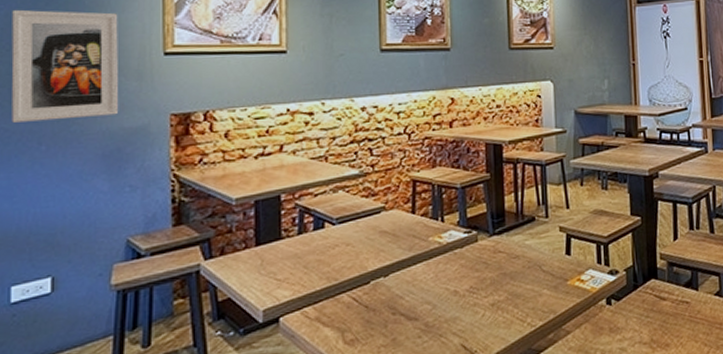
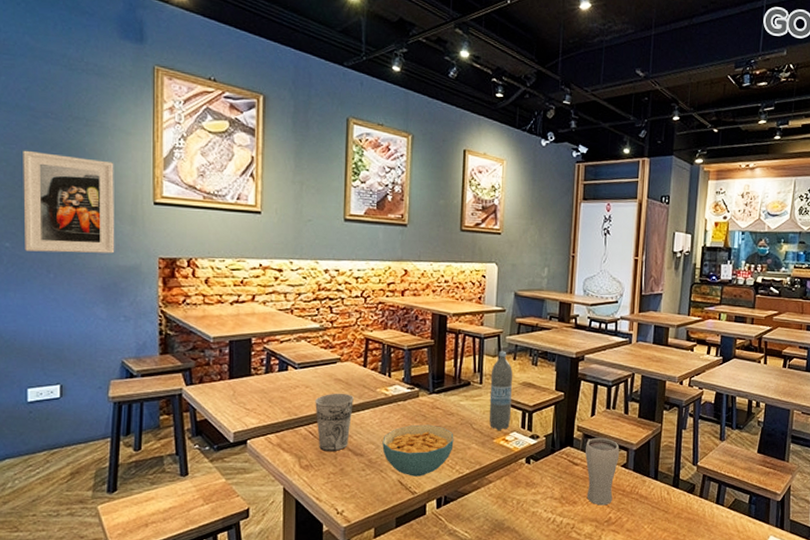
cup: none [358,247,403,321] -> present [315,393,354,452]
cereal bowl: none [439,272,522,338] -> present [382,424,454,477]
water bottle: none [557,177,585,271] -> present [489,351,513,431]
drinking glass: none [672,263,711,345] -> present [585,437,620,506]

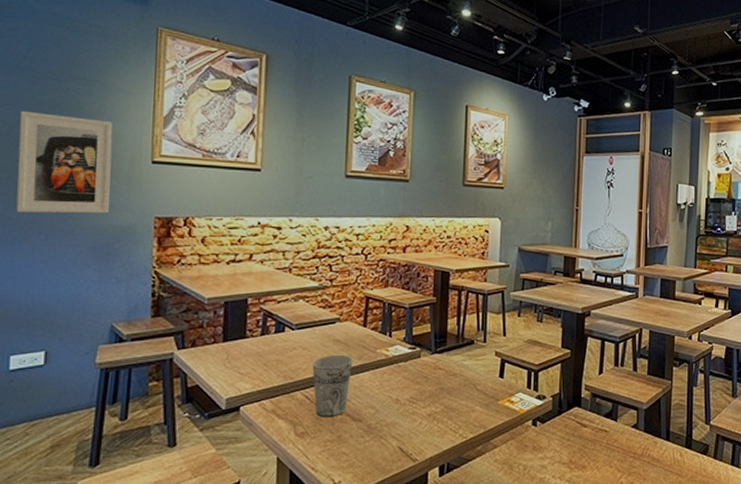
cereal bowl: present [382,424,454,477] -> none [382,386,457,442]
water bottle: present [489,351,513,431] -> none [493,308,518,392]
drinking glass: present [585,437,620,506] -> none [594,396,630,470]

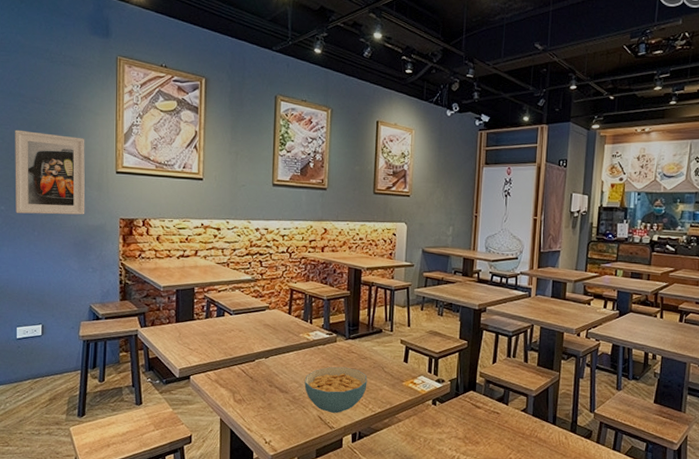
cup: present [312,354,353,418] -> none [247,336,280,389]
cereal bowl: none [382,386,457,442] -> present [304,366,367,413]

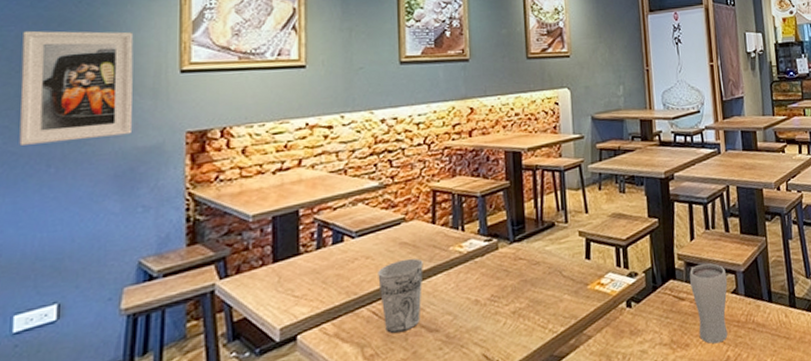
cup: none [247,336,280,389] -> present [378,258,423,334]
cereal bowl: present [304,366,367,413] -> none [460,279,543,347]
drinking glass: none [487,383,520,447] -> present [690,263,728,344]

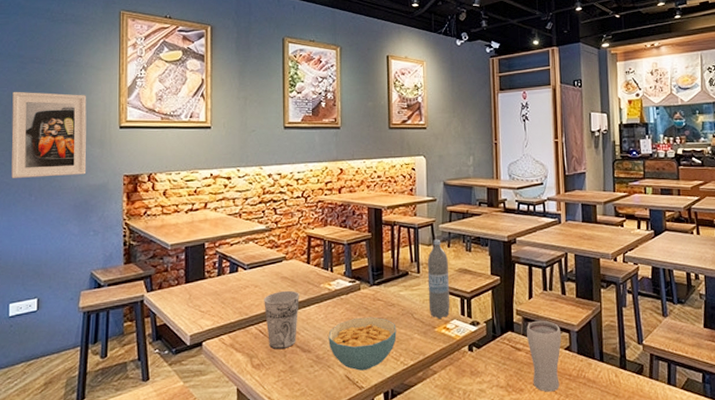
cereal bowl: none [460,279,543,347] -> present [328,317,397,371]
water bottle: none [576,182,604,275] -> present [427,239,450,320]

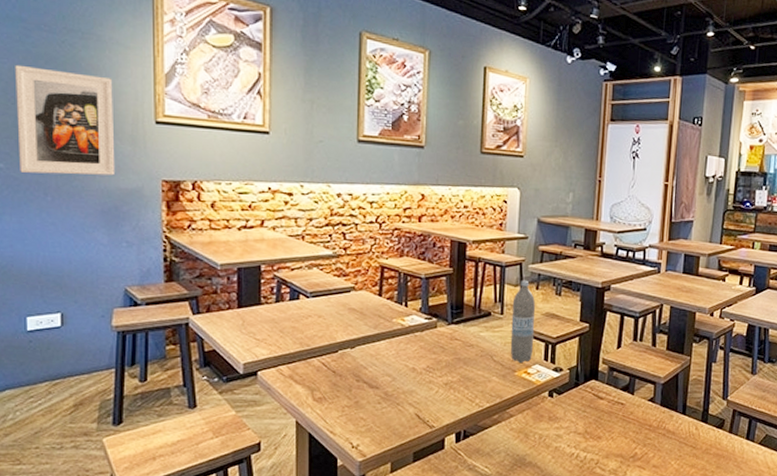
cup: present [264,290,299,350] -> none [328,323,369,384]
cereal bowl: present [328,317,397,371] -> none [399,356,474,410]
drinking glass: present [527,320,562,392] -> none [611,370,647,441]

